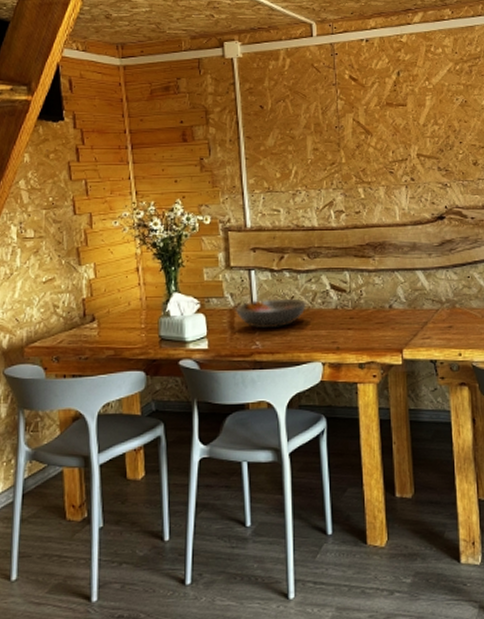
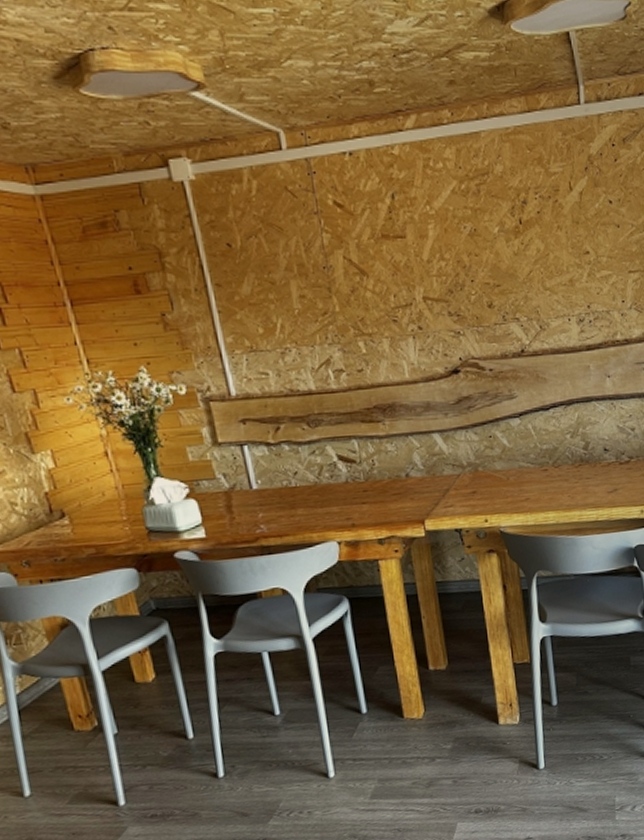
fruit bowl: present [235,298,308,329] -> none [230,473,314,510]

